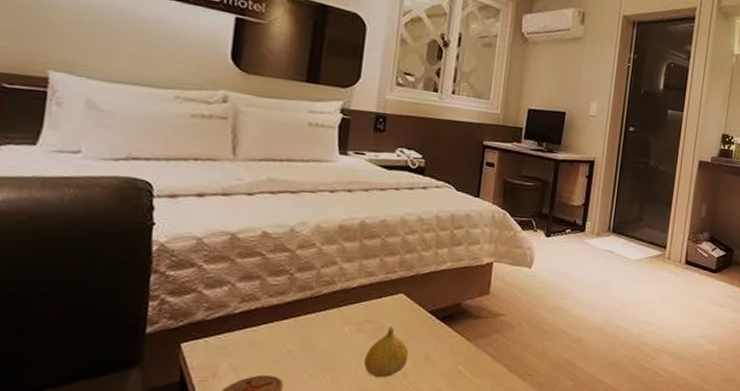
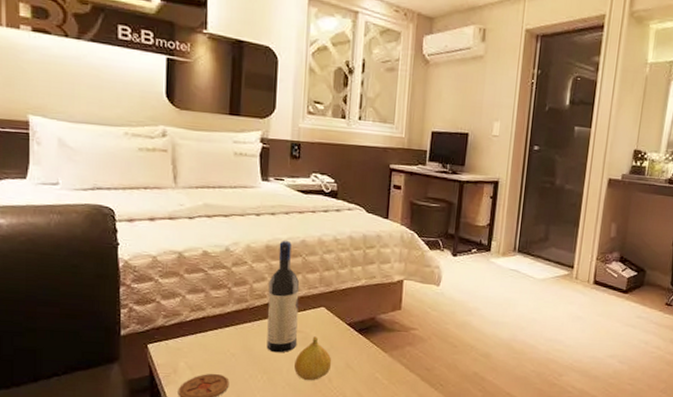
wine bottle: none [332,219,376,347] -> present [266,240,300,353]

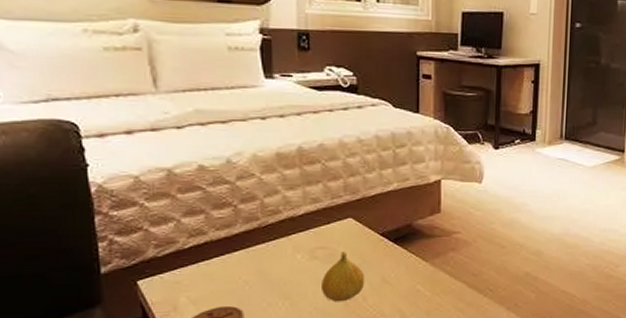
wine bottle: present [266,240,300,353] -> none [283,145,323,275]

